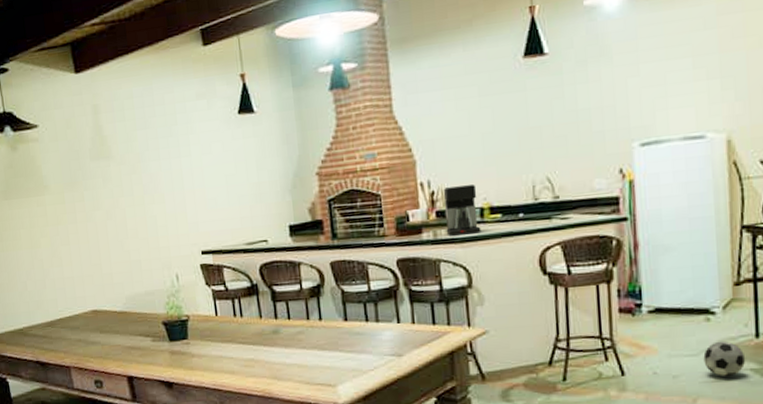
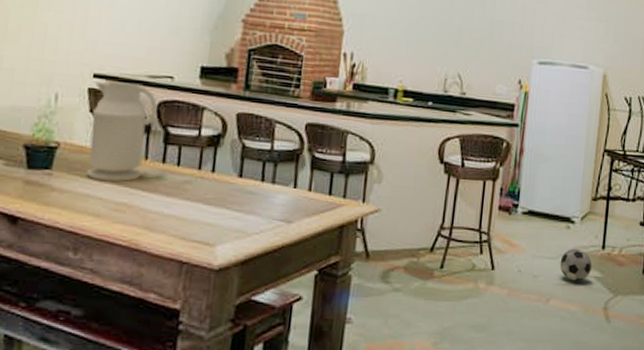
water jug: none [205,252,261,343] -> present [86,81,158,182]
coffee maker: present [444,185,482,236] -> none [359,63,395,113]

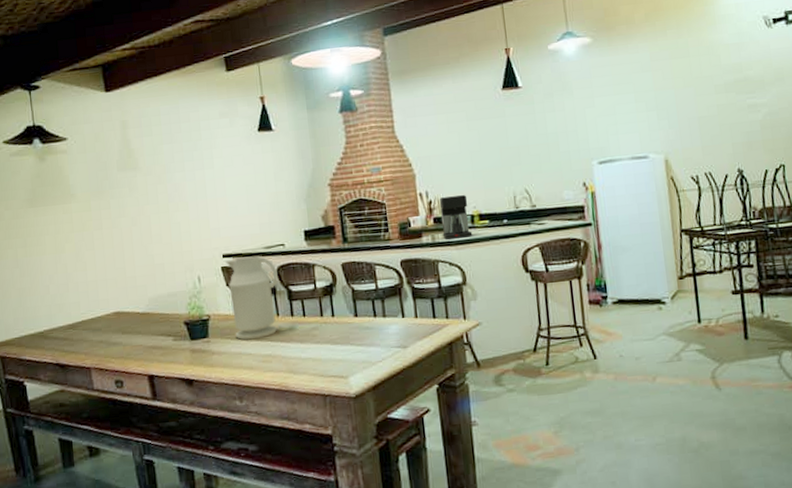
coffee maker: none [359,63,395,113] -> present [440,195,473,240]
soccer ball: present [560,248,593,282] -> none [658,326,692,358]

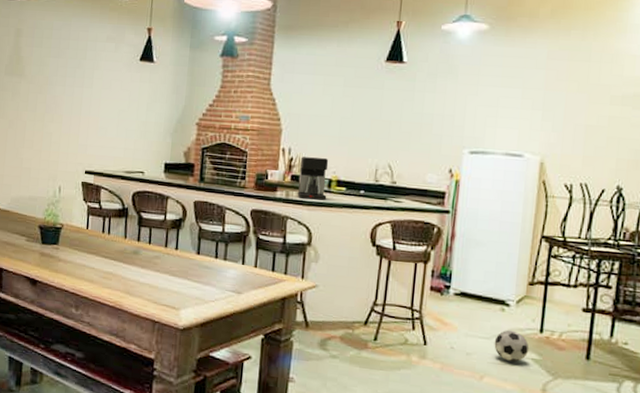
water jug: present [225,255,278,340] -> none [83,176,133,255]
soccer ball: none [658,326,692,358] -> present [494,330,529,363]

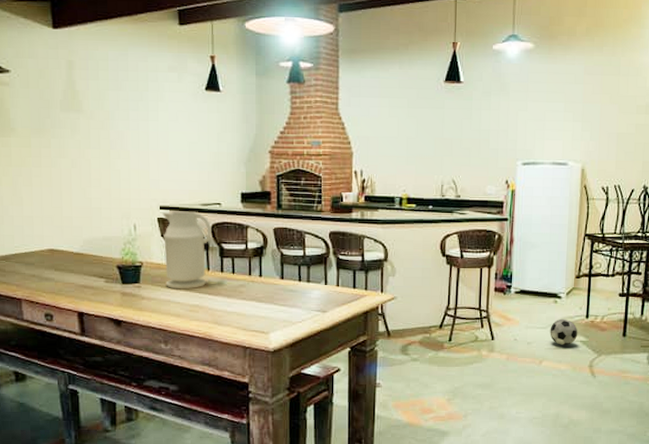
water jug: none [83,176,133,255] -> present [162,211,212,290]
coffee maker: present [297,157,329,200] -> none [371,178,399,218]

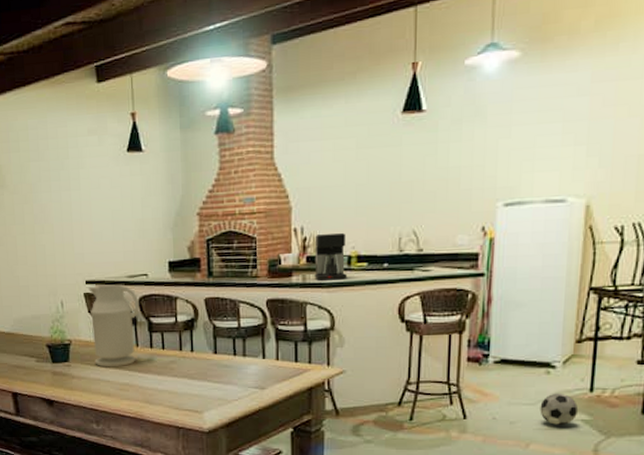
coffee maker: none [371,178,399,218] -> present [314,233,347,281]

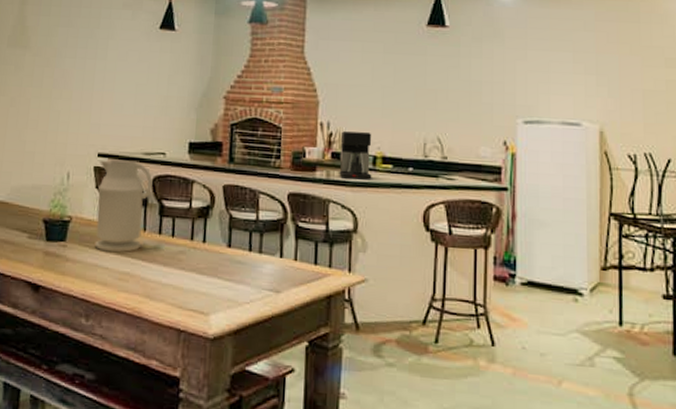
soccer ball: present [540,393,579,426] -> none [570,323,610,363]

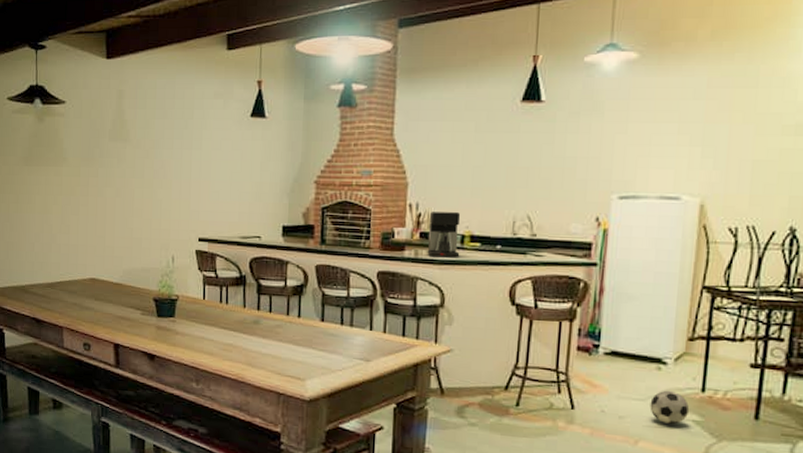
water jug: present [94,159,153,253] -> none [200,243,250,327]
soccer ball: none [570,323,610,363] -> present [649,390,690,425]

